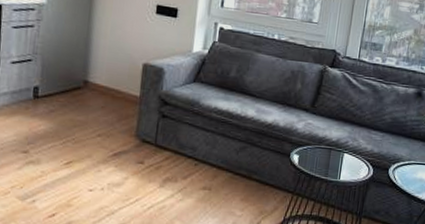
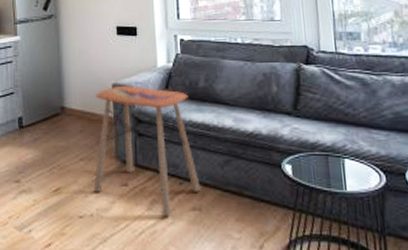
side table: none [107,65,218,194] -> present [93,85,201,216]

